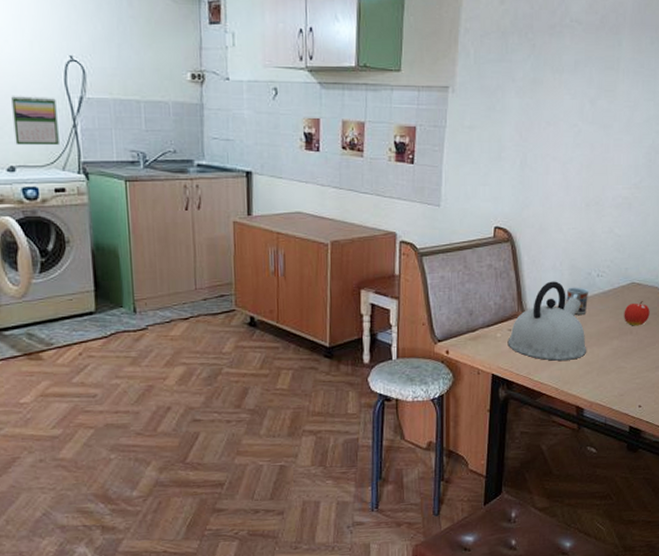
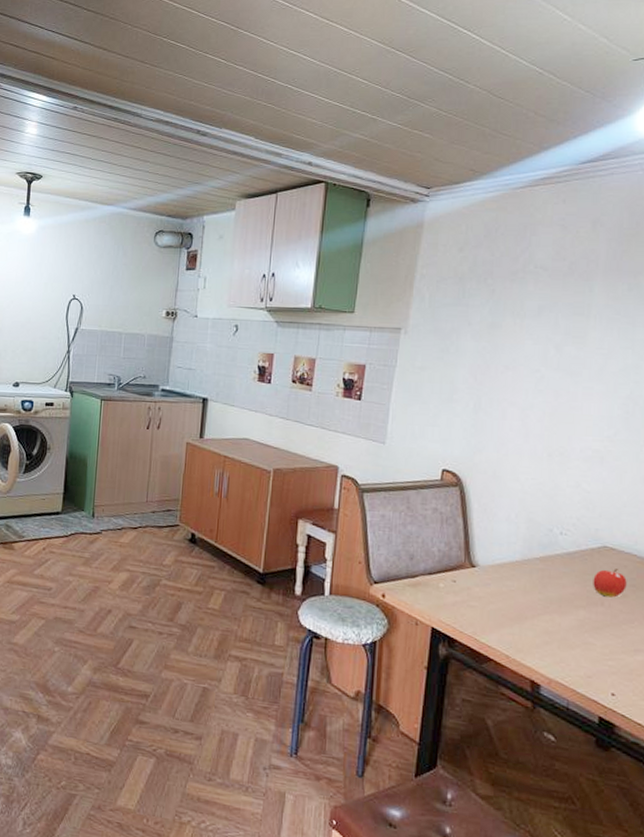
calendar: present [11,95,59,146] -> none [22,325,58,367]
kettle: present [507,281,587,361] -> none [451,533,546,626]
cup: present [566,287,589,315] -> none [521,542,550,575]

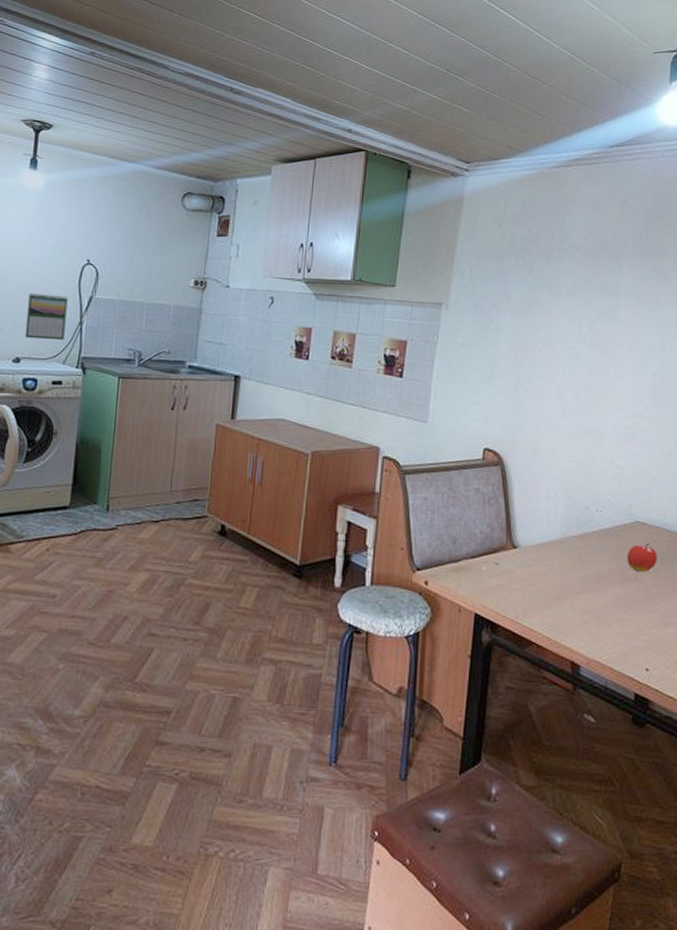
calendar: none [22,325,58,367] -> present [25,292,68,341]

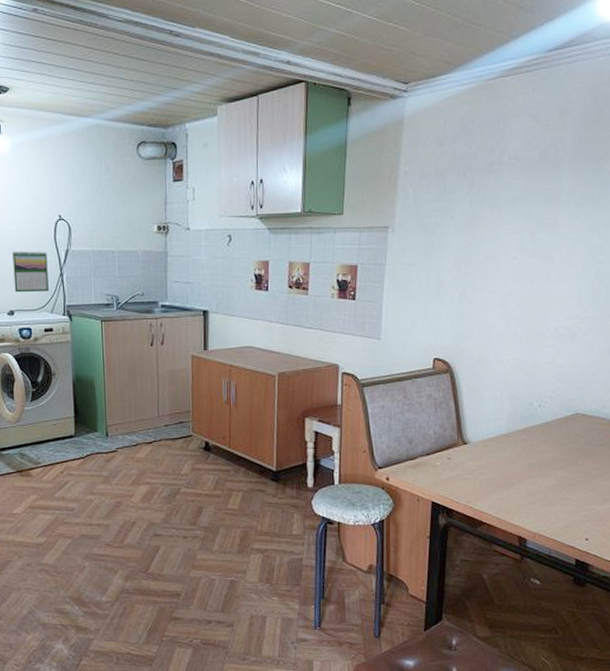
fruit: present [627,543,657,572] -> none [568,432,596,457]

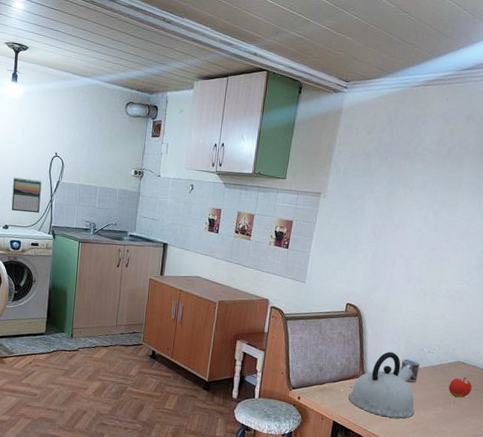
kettle: none [447,411,530,490] -> present [348,352,415,419]
cup: none [507,417,531,445] -> present [400,358,421,382]
fruit: none [568,432,596,457] -> present [448,377,472,398]

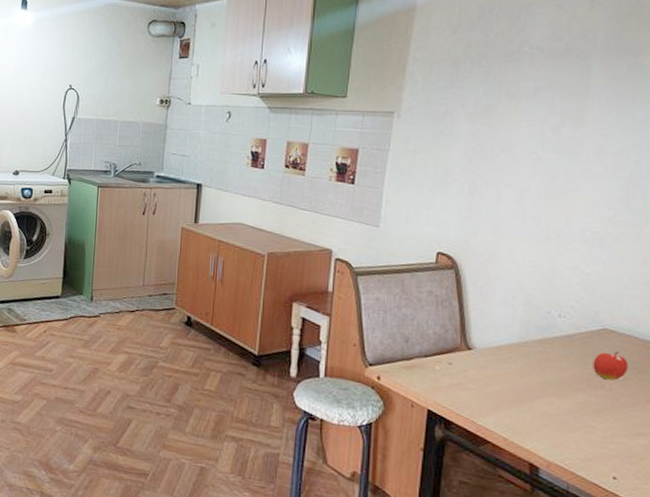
calendar: present [11,176,42,214] -> none [22,115,55,156]
kettle: present [348,352,415,419] -> none [447,316,545,408]
cup: present [400,358,421,382] -> none [519,325,548,358]

